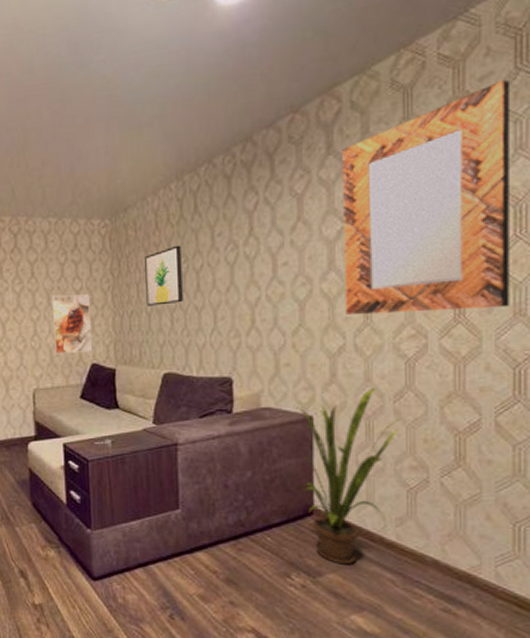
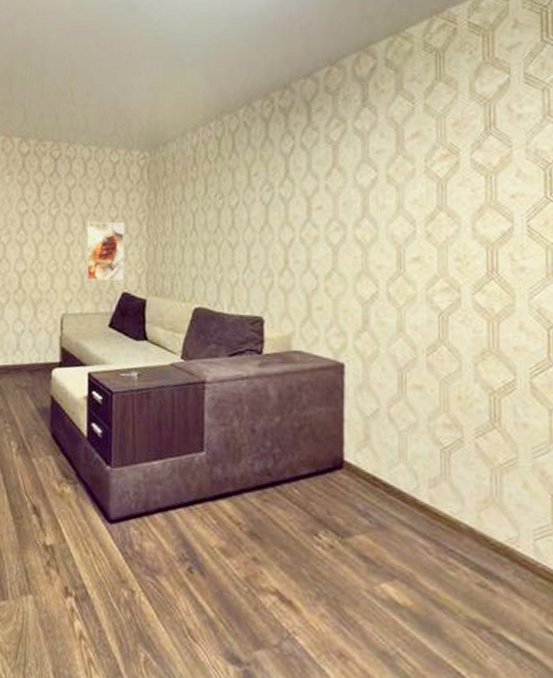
wall art: present [145,245,183,306] -> none [181,181,218,239]
house plant: present [293,388,402,565] -> none [325,339,435,527]
home mirror: present [342,79,510,315] -> none [377,50,542,268]

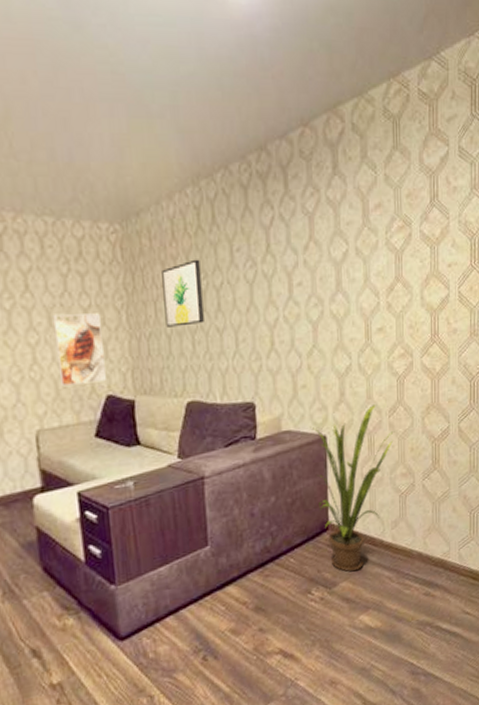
wall art: none [181,181,218,239] -> present [162,259,204,327]
house plant: none [325,339,435,527] -> present [310,405,395,572]

